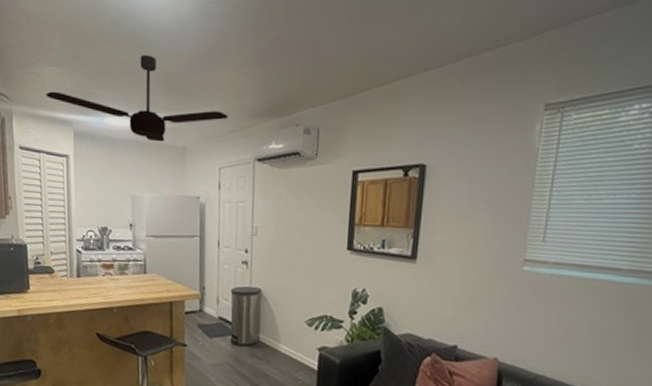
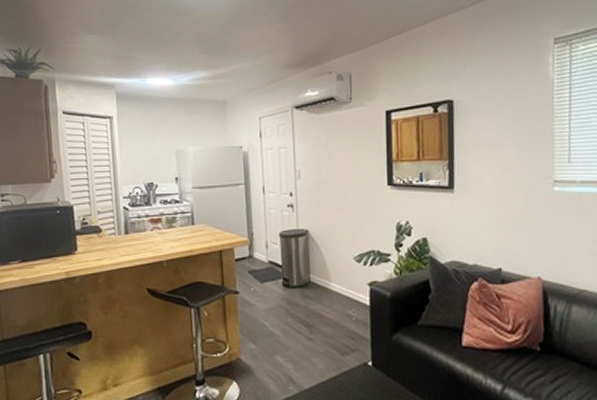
ceiling fan: present [46,55,229,142] -> none [87,18,265,98]

